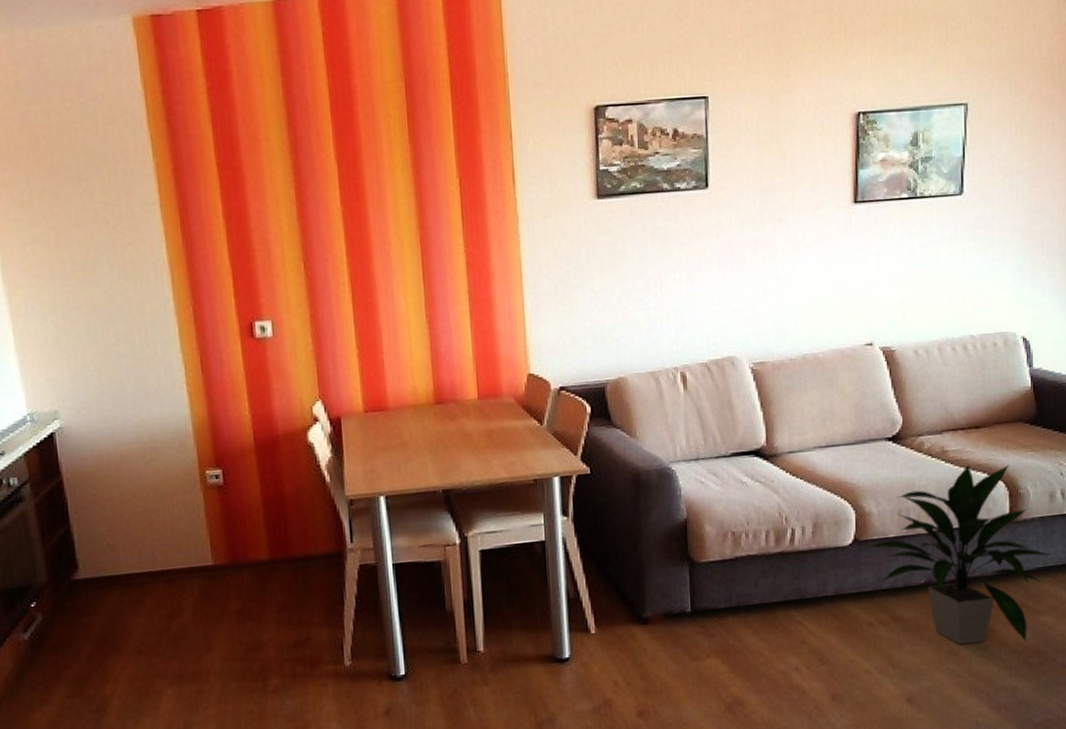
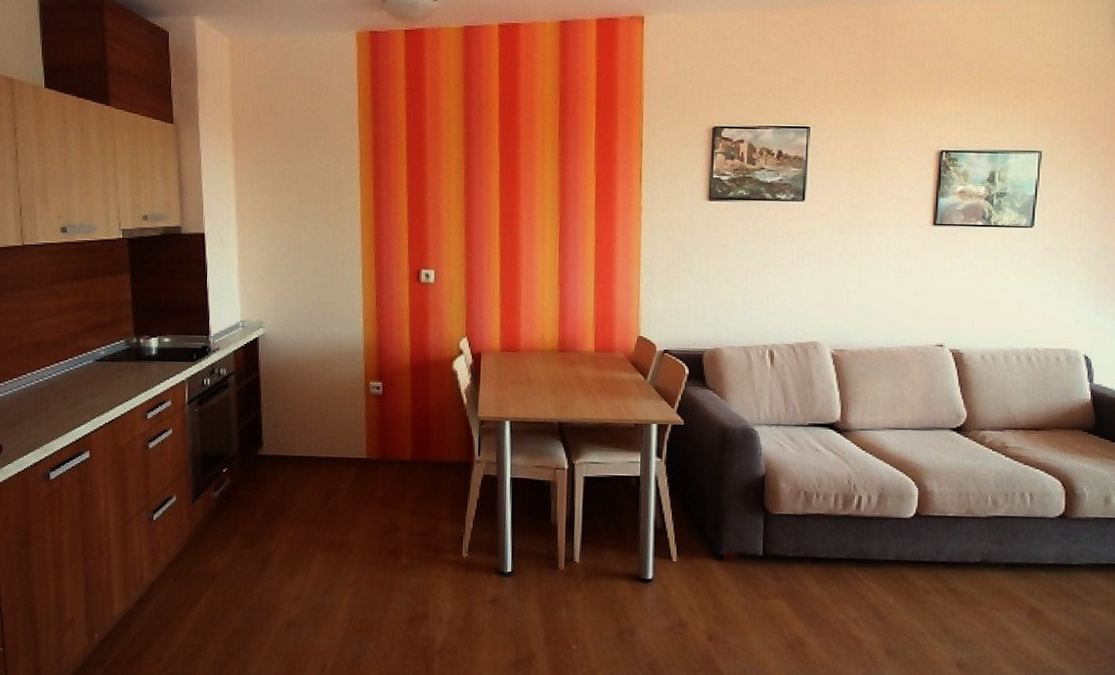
indoor plant: present [865,464,1051,645] -> none [925,461,1104,631]

